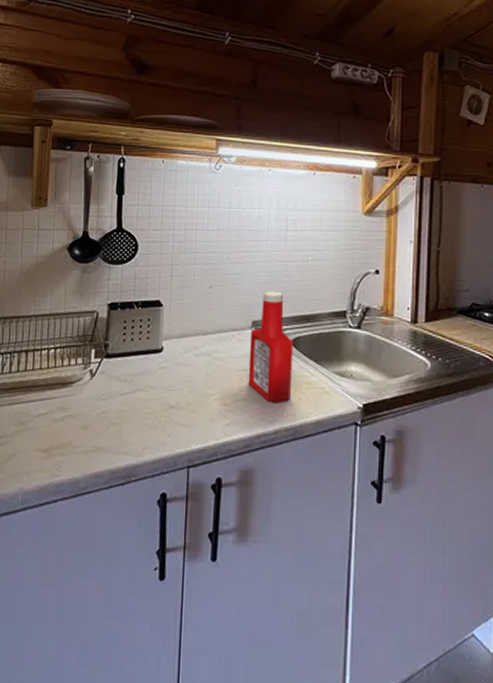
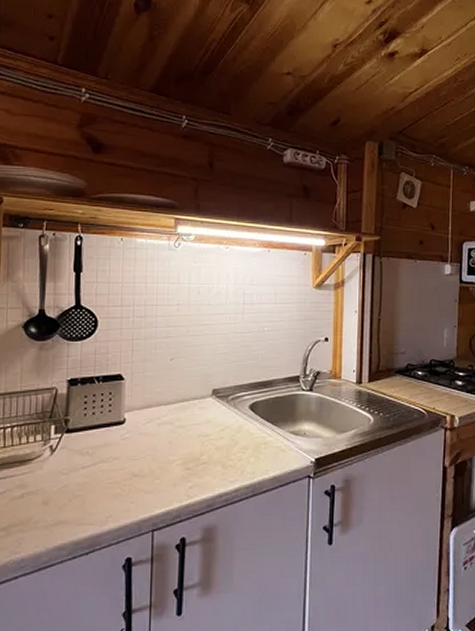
ketchup bottle: present [248,291,293,403] -> none [209,361,251,464]

